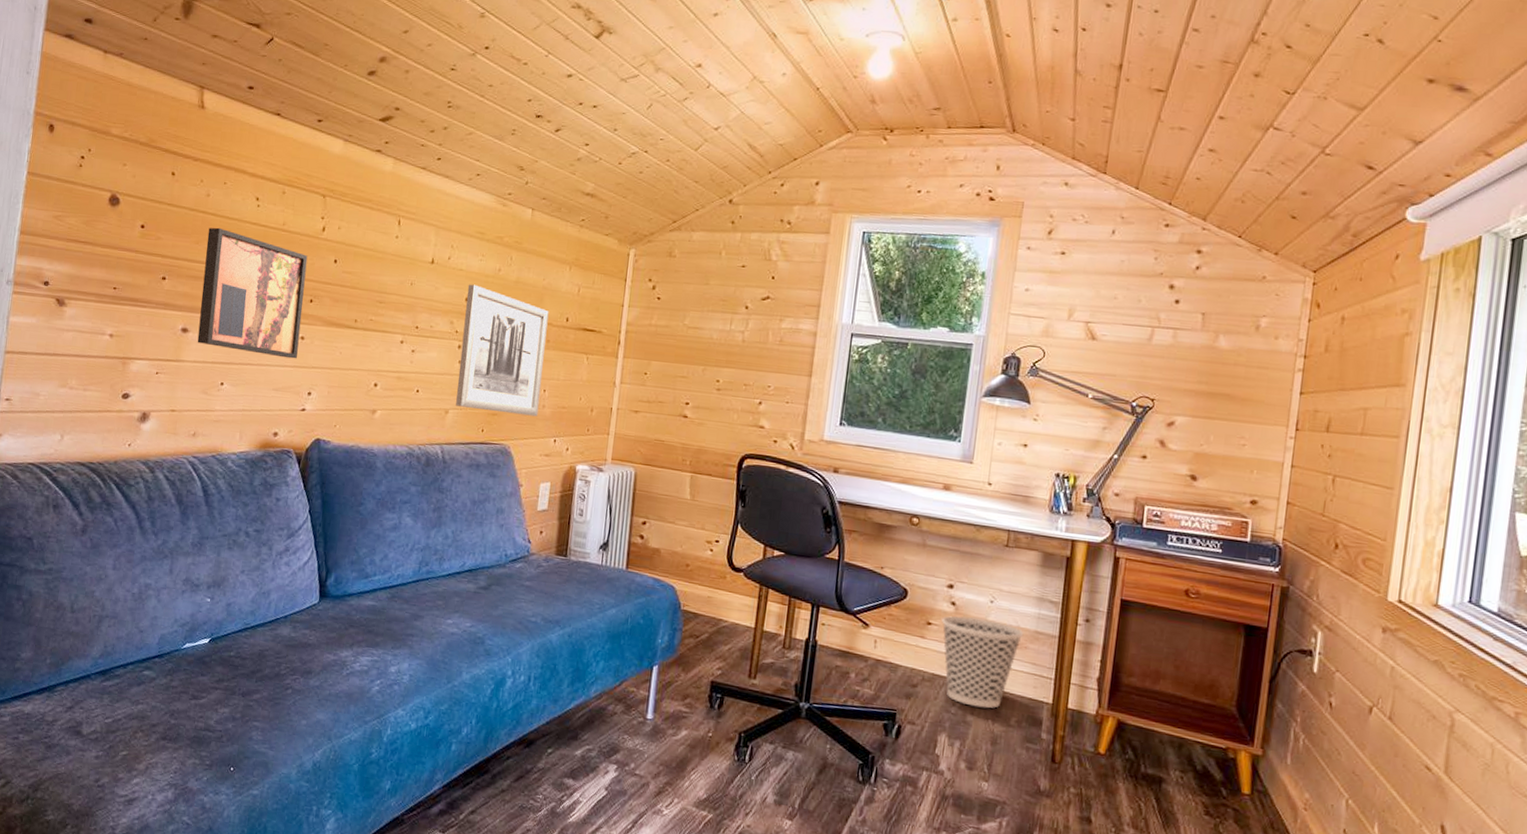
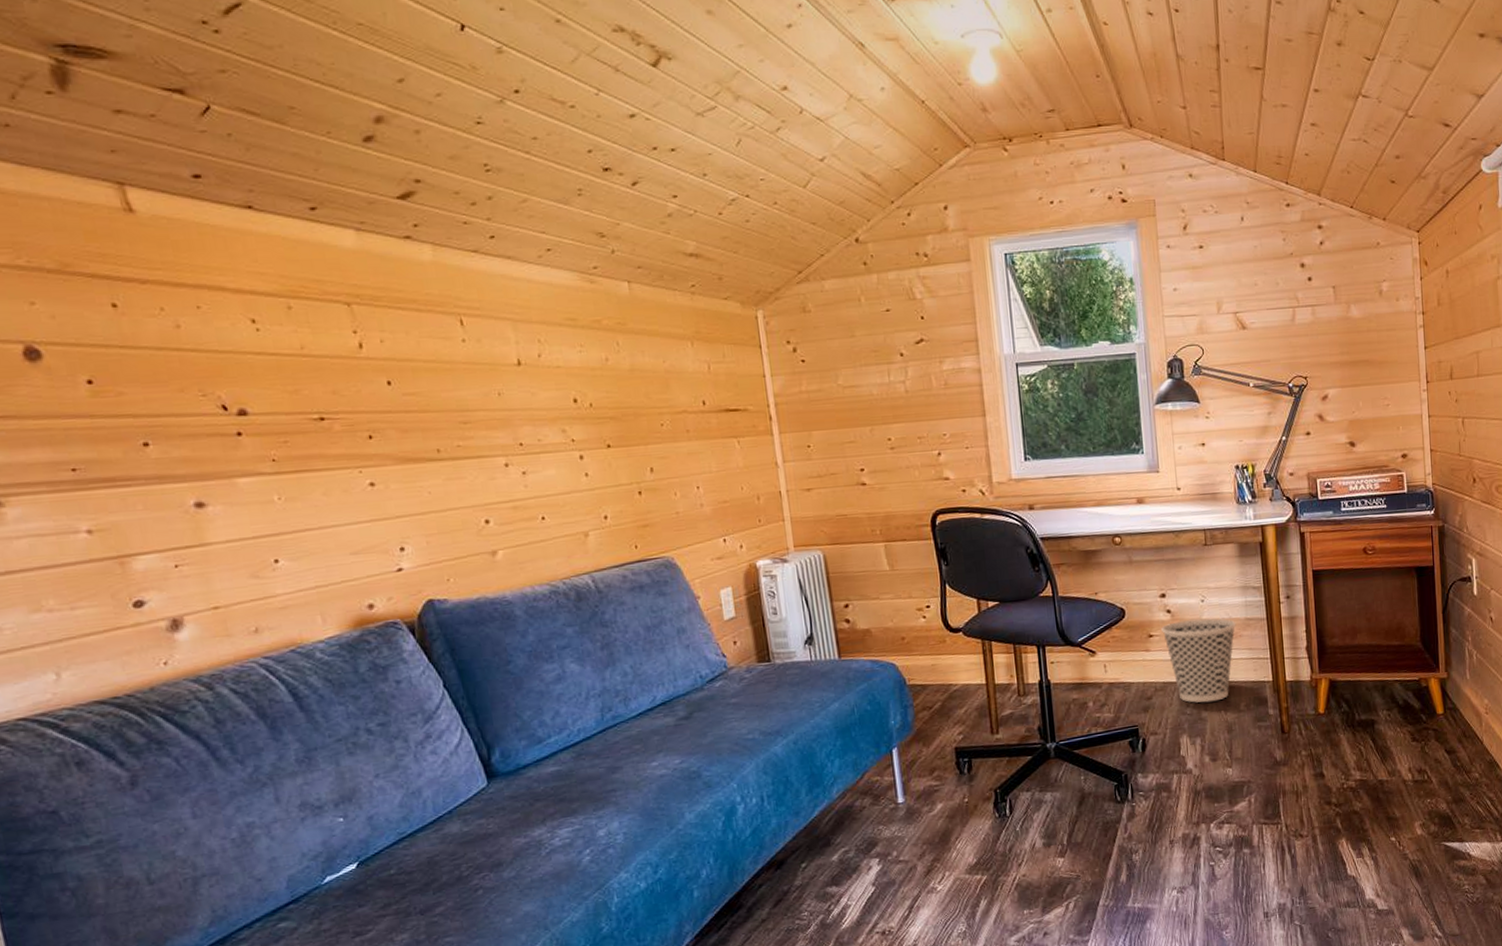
wall art: present [197,227,308,359] -> none [192,366,372,518]
wall art: present [456,284,549,417] -> none [572,381,697,526]

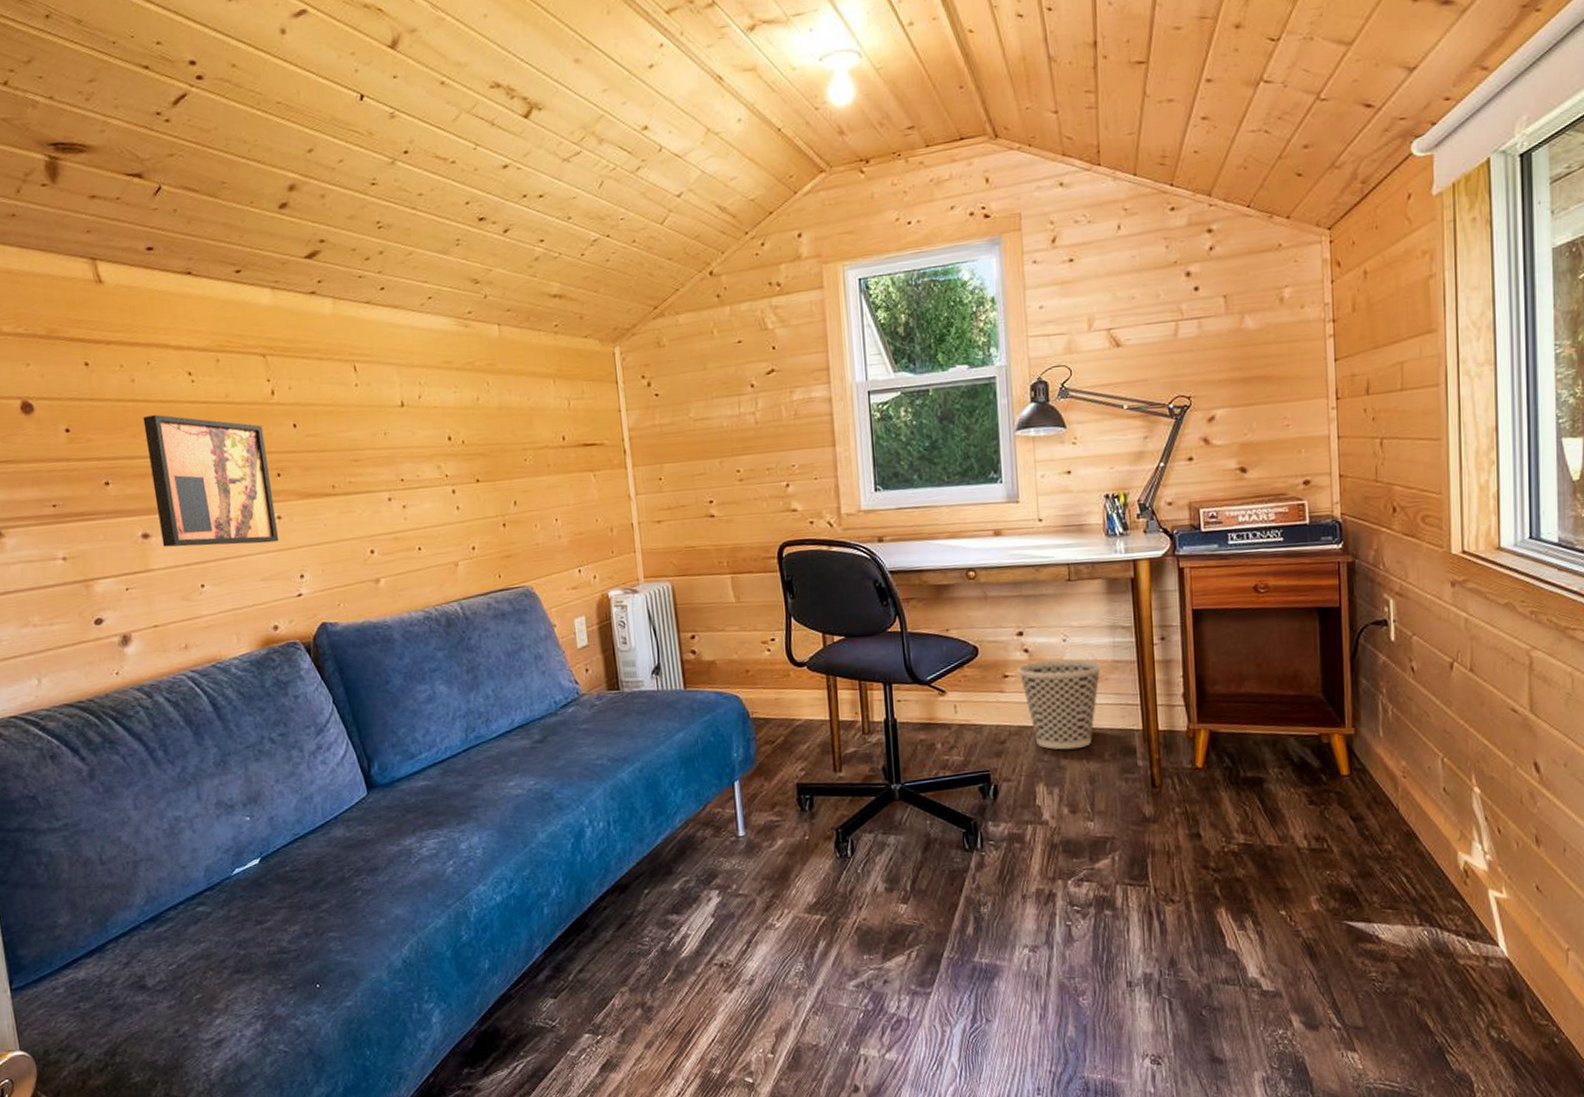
wall art: none [192,366,372,518] -> present [143,414,278,547]

